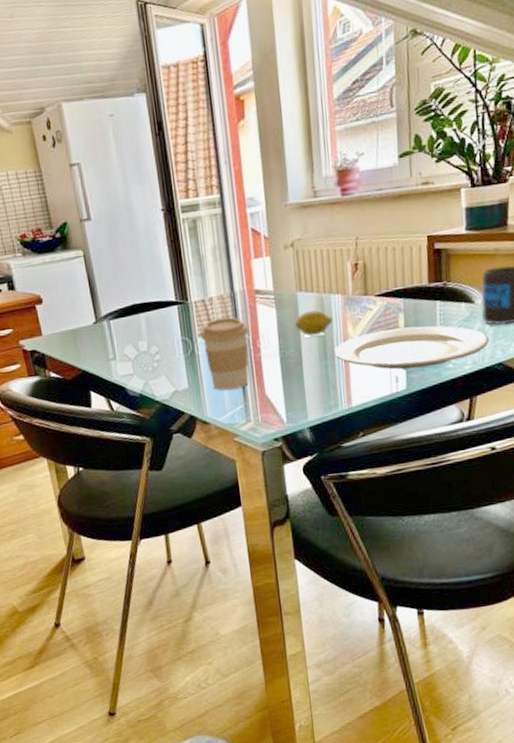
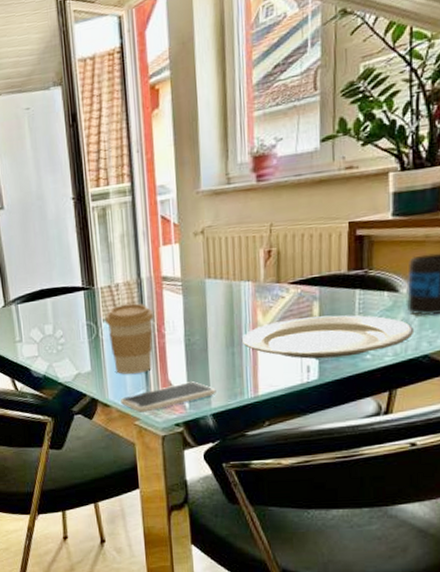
smartphone: none [219,395,312,429] -> present [121,381,216,413]
fruit: present [295,309,333,337] -> none [202,296,242,324]

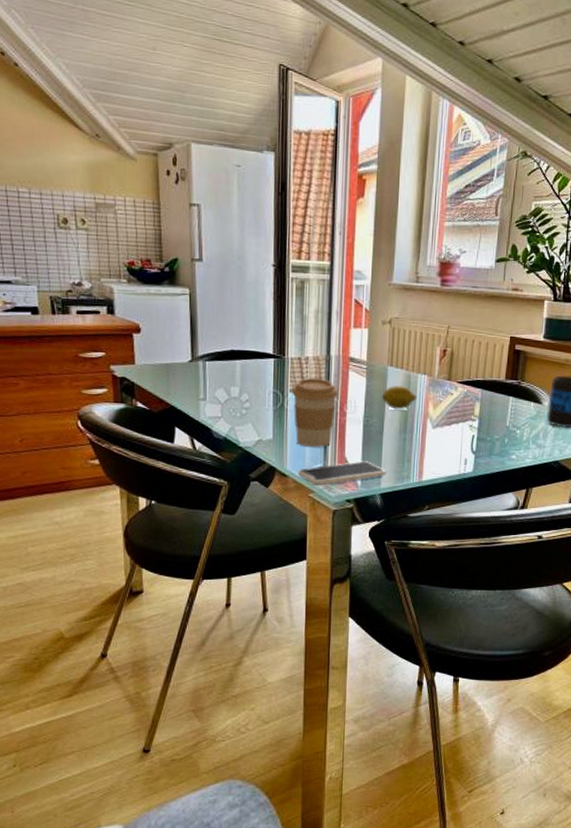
fruit: none [202,296,242,324] -> present [382,385,417,410]
plate: present [241,315,415,359] -> none [413,415,551,455]

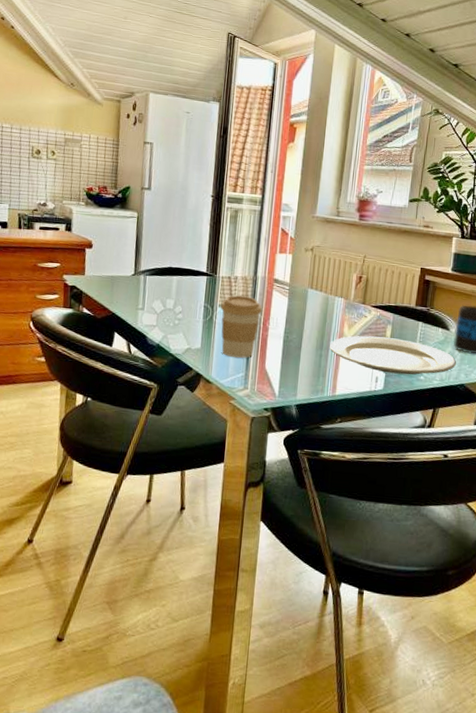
smartphone: present [298,461,386,486] -> none [221,373,303,394]
fruit: present [382,385,417,410] -> none [302,306,334,328]
plate: none [413,415,551,455] -> present [329,335,457,375]

